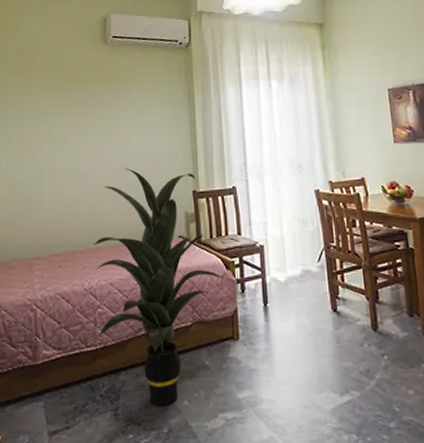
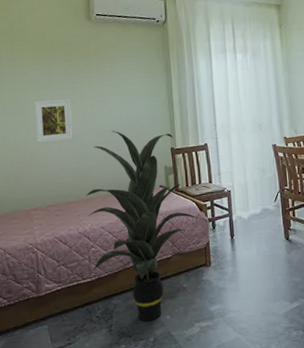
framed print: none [41,131,82,180] -> present [34,99,73,143]

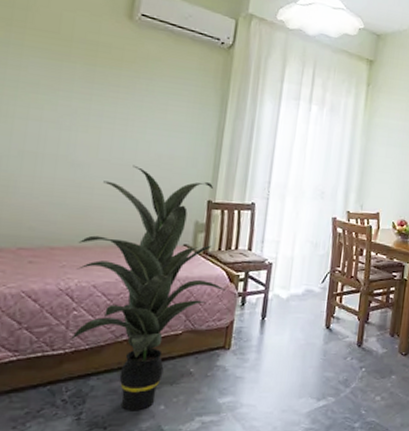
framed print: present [34,99,73,143] -> none [20,107,82,166]

